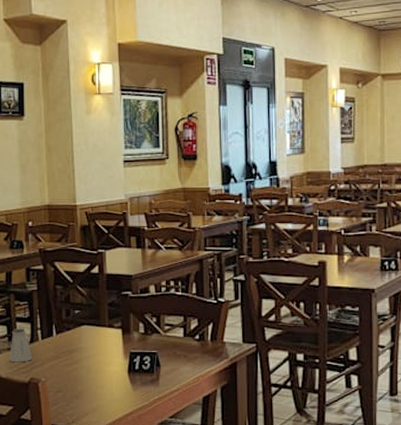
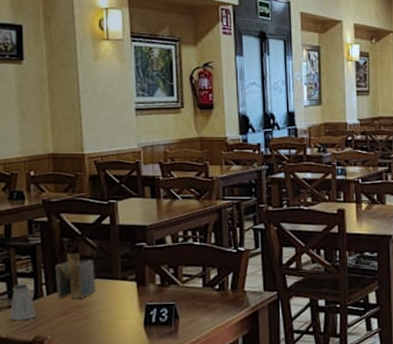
napkin holder: none [49,300,85,344] -> present [55,253,96,300]

